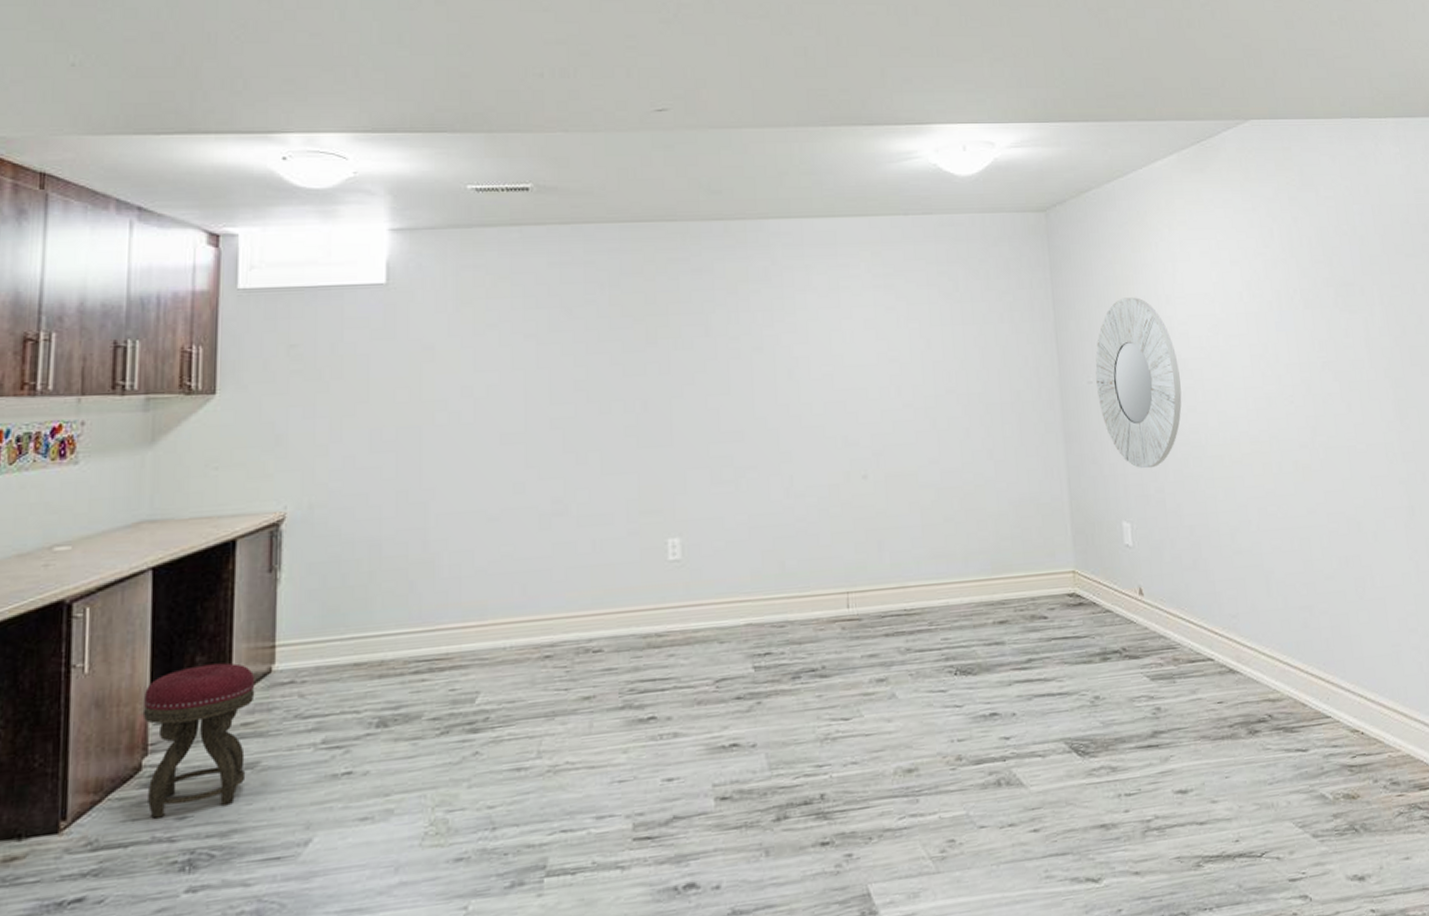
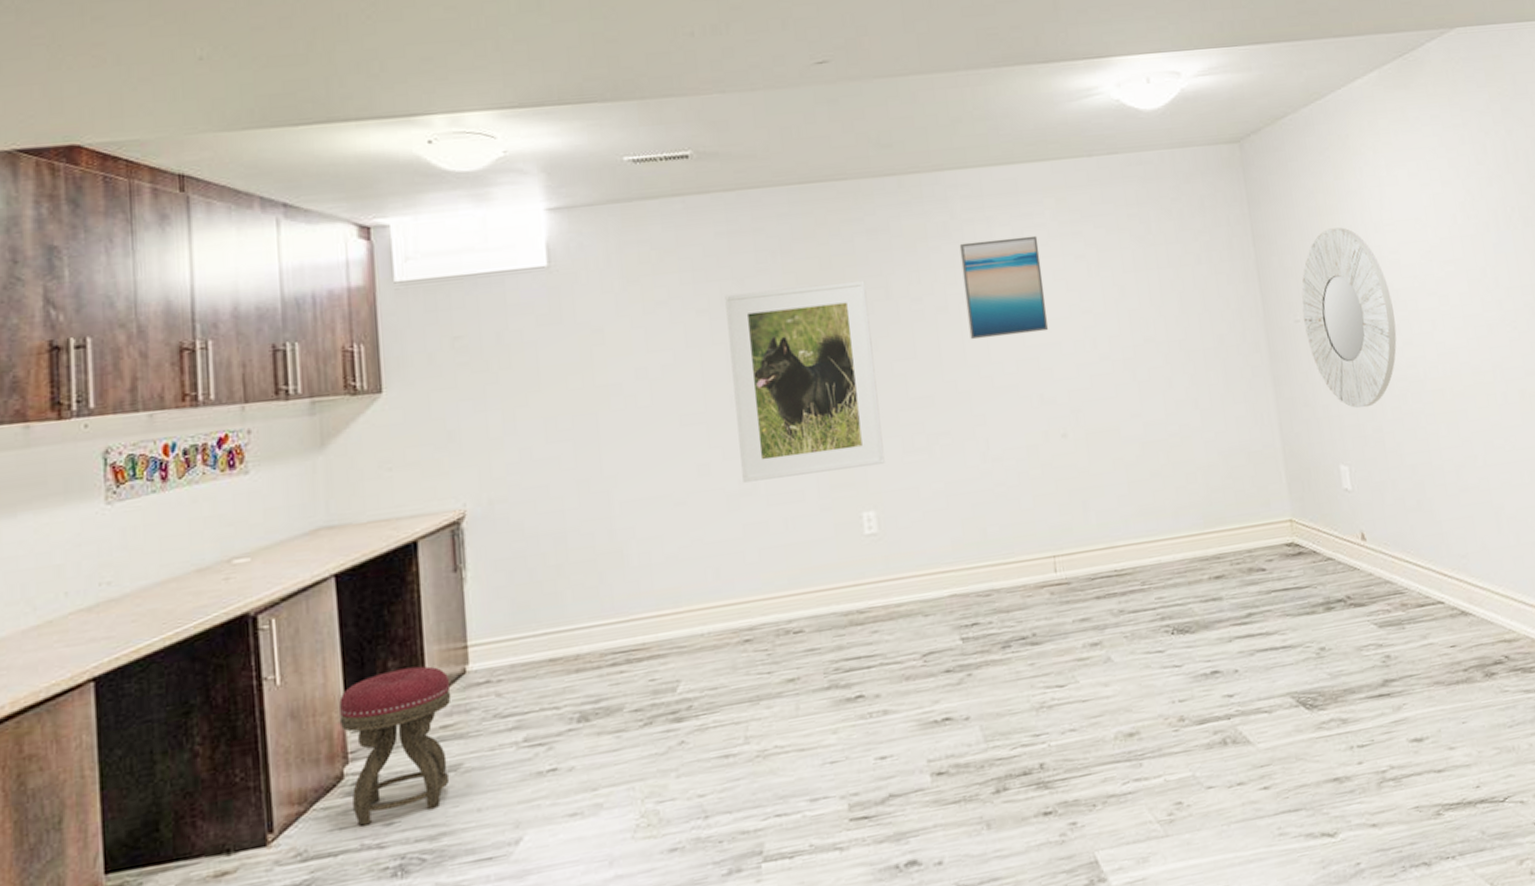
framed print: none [553,316,693,503] -> present [725,280,885,483]
wall art: none [778,285,857,380] -> present [959,235,1049,340]

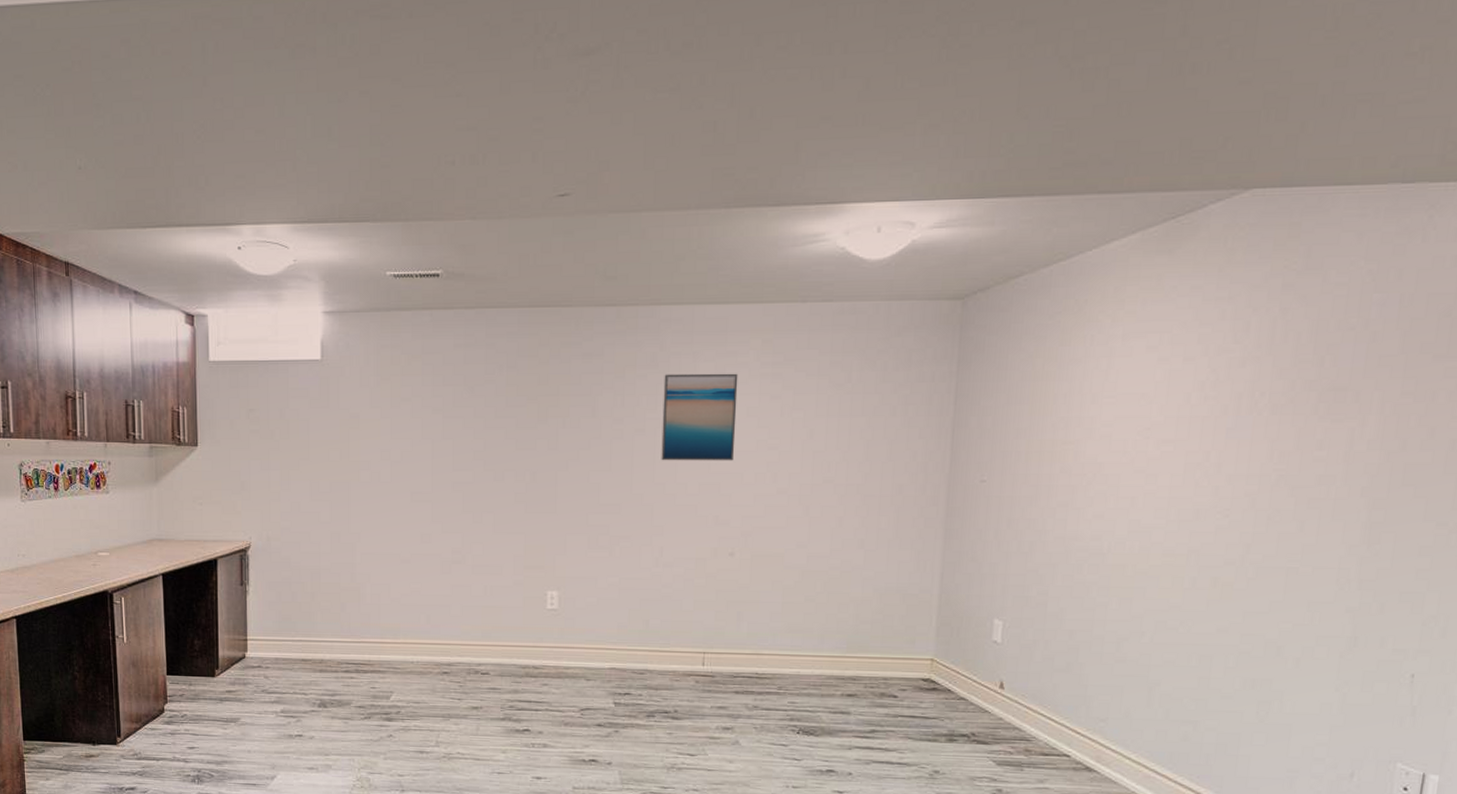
stool: present [339,666,452,827] -> none [162,646,235,745]
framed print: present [725,280,885,483] -> none [455,398,575,555]
mirror: present [1301,227,1397,409] -> none [989,395,1092,571]

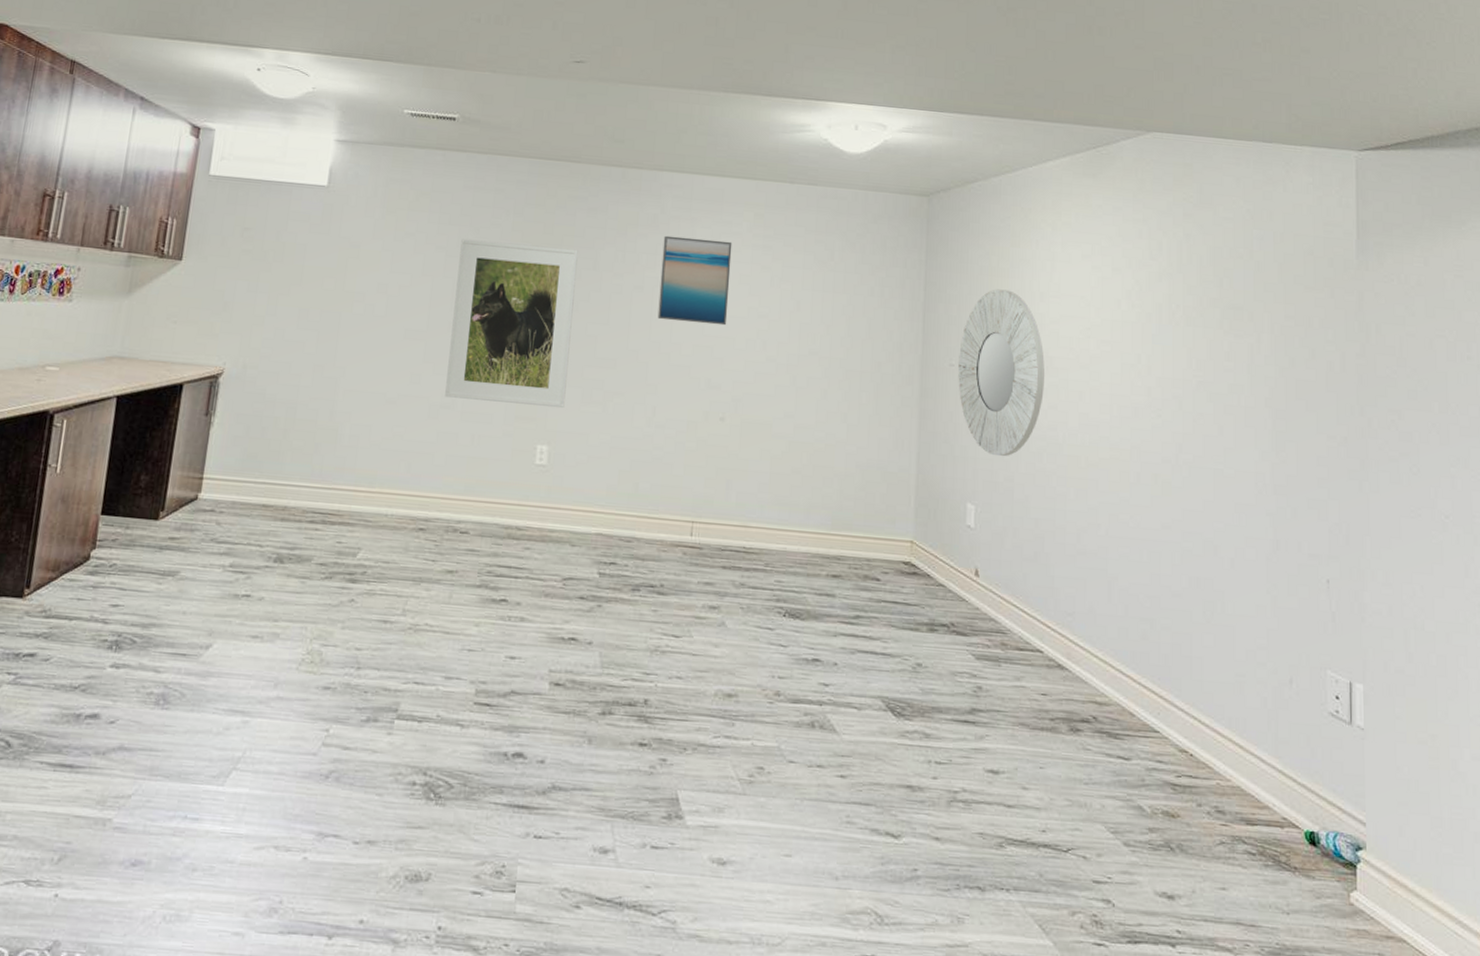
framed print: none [455,398,575,555] -> present [445,239,578,408]
mirror: none [989,395,1092,571] -> present [958,289,1045,457]

